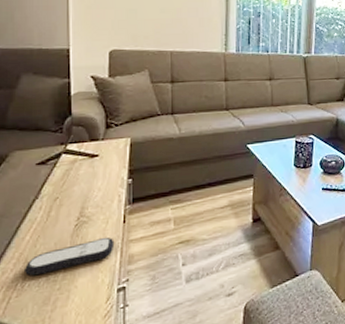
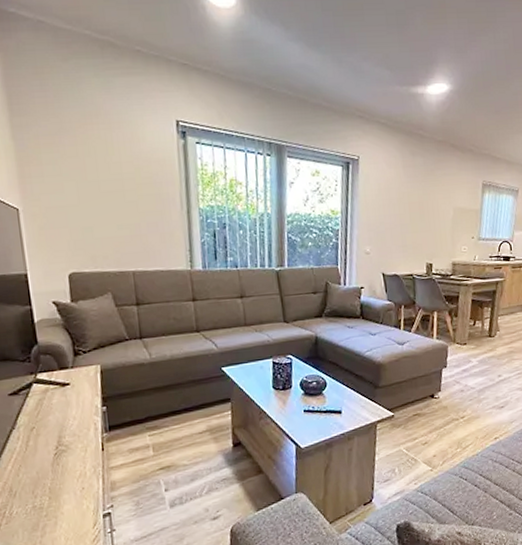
remote control: present [25,236,115,276] -> none [10,464,96,504]

